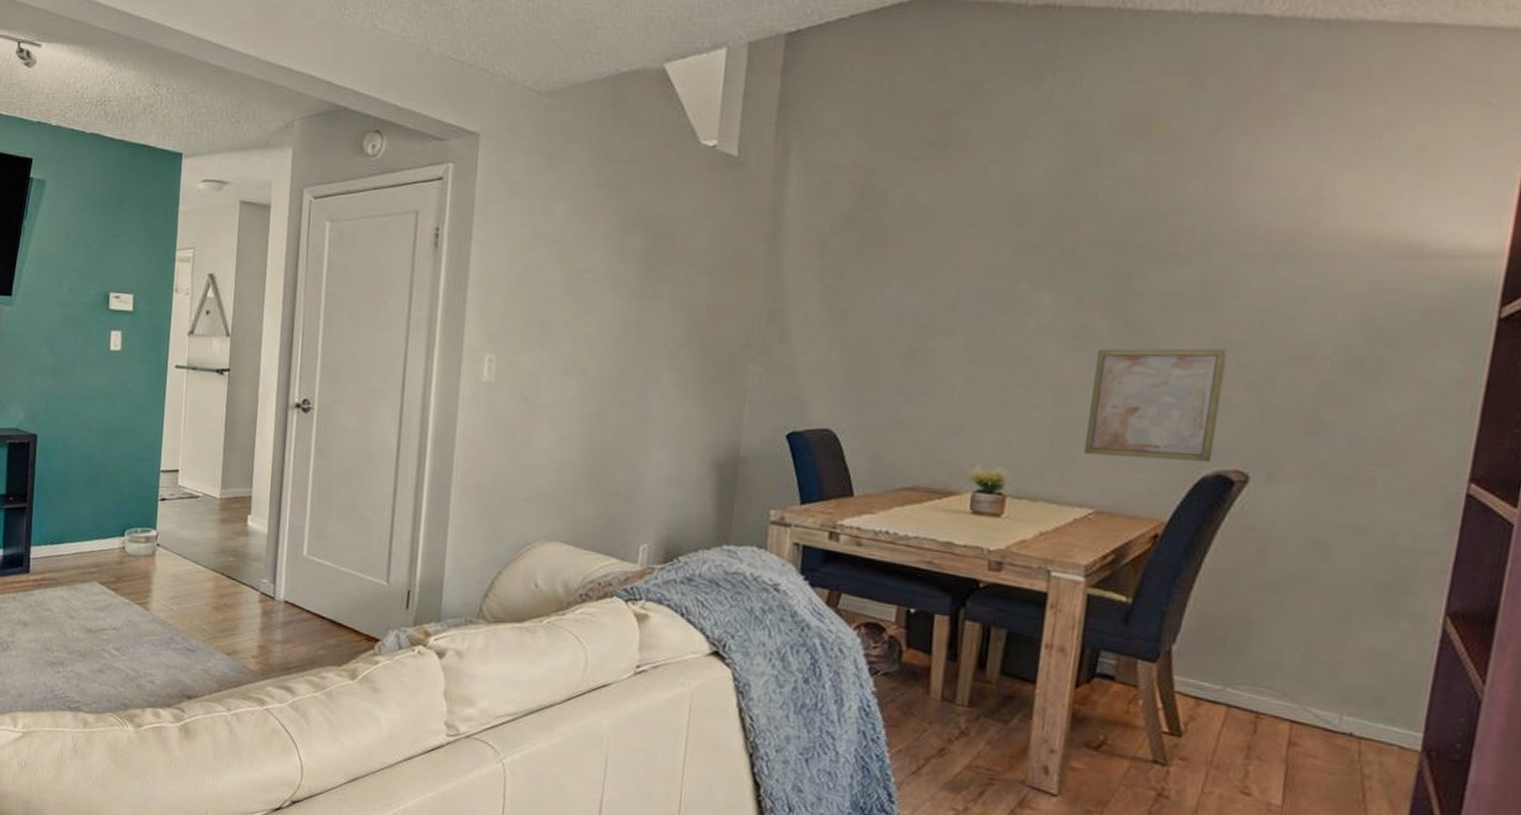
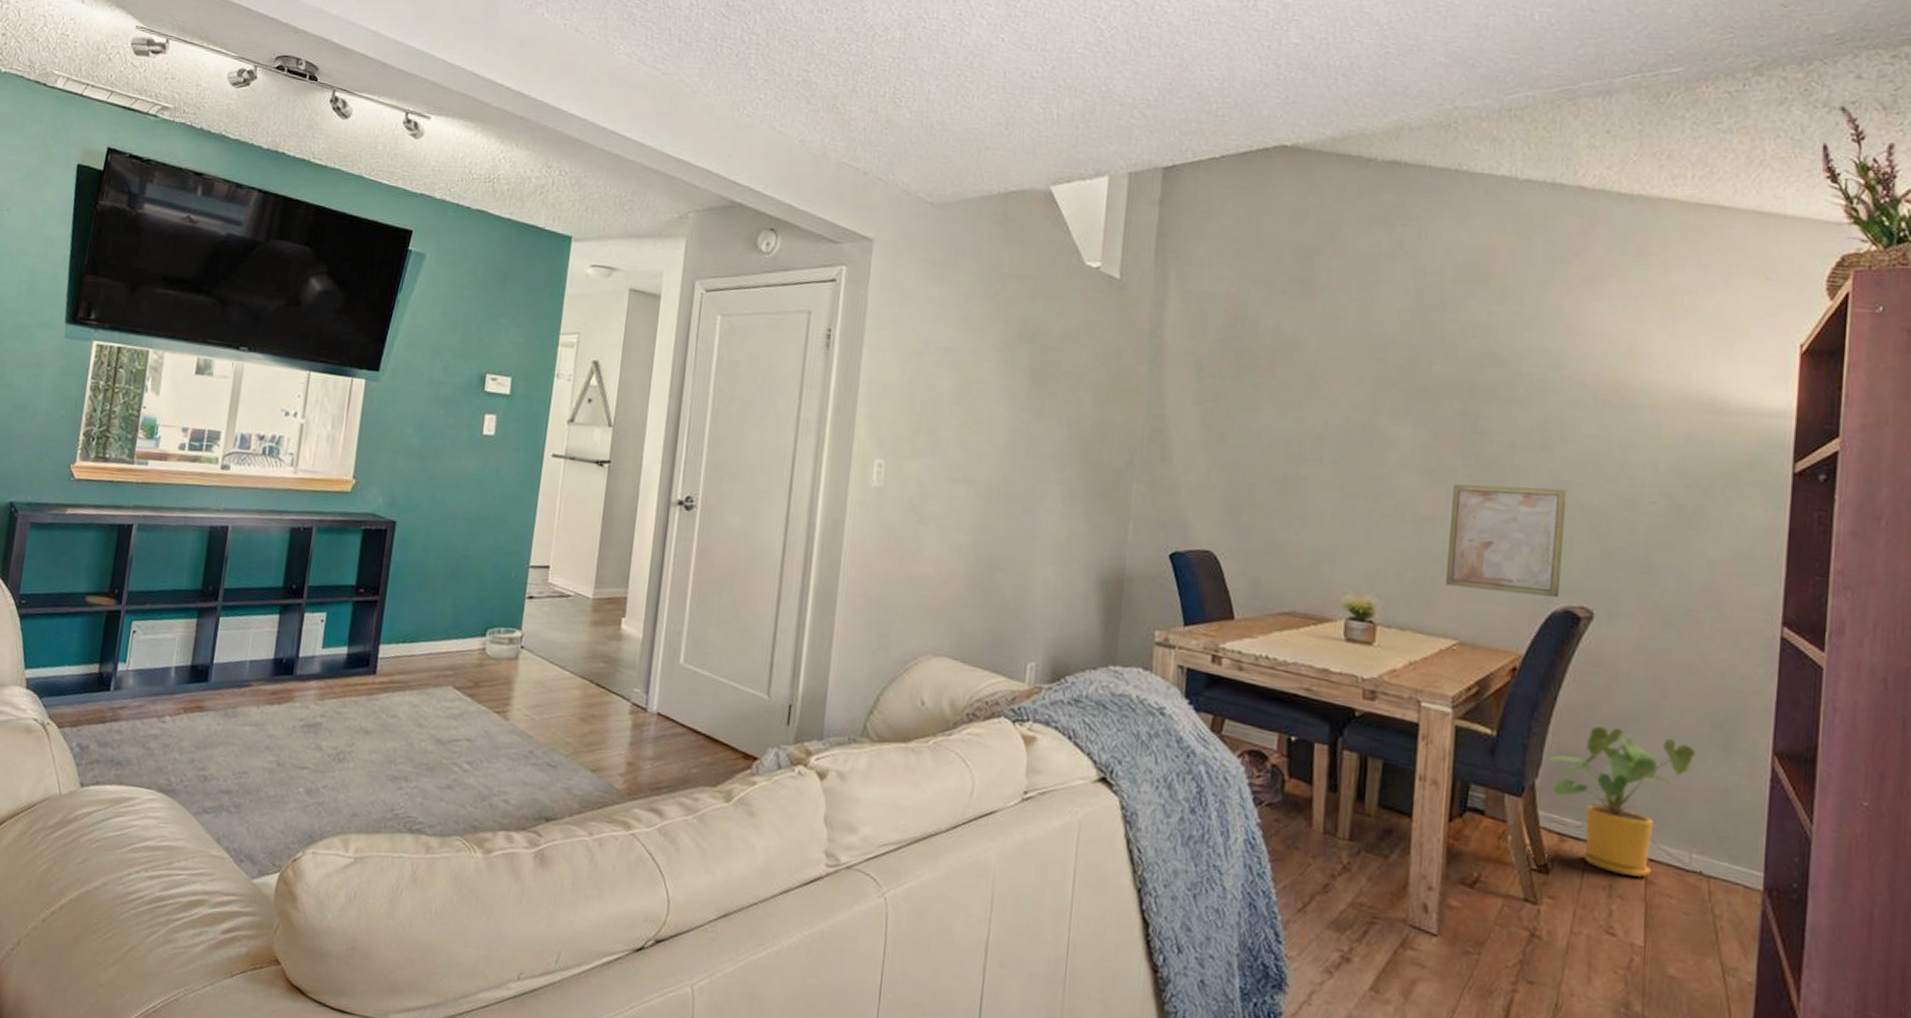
house plant: none [1185,591,1356,739] -> present [1546,726,1696,877]

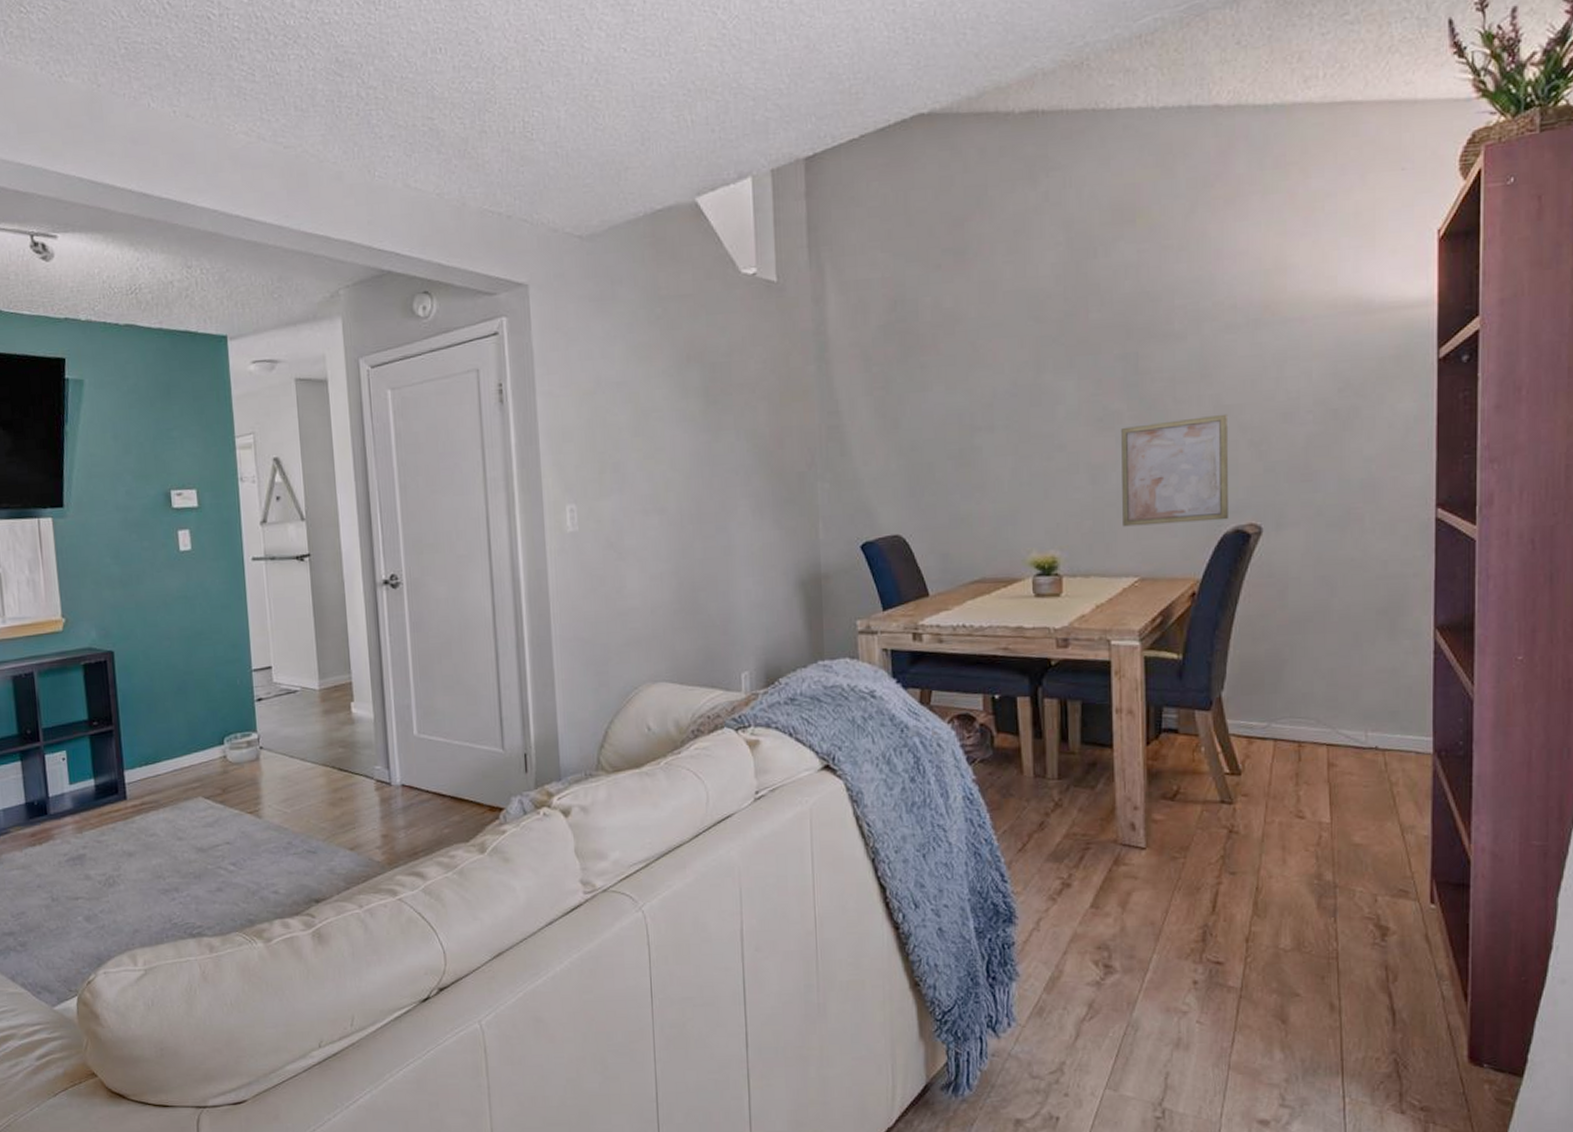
house plant: present [1546,726,1696,877] -> none [1230,631,1364,763]

